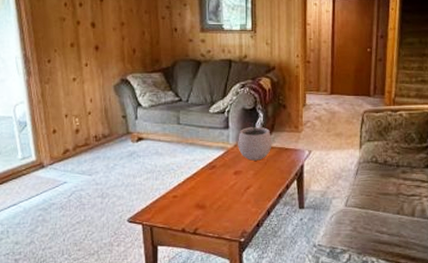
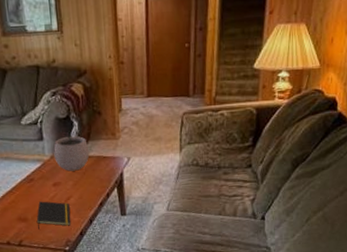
notepad: none [214,189,249,218] -> present [36,201,71,230]

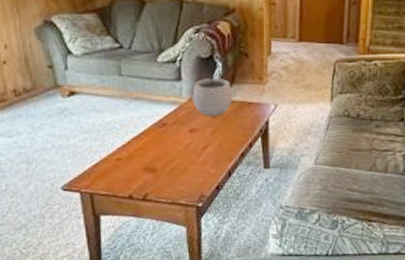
notepad: present [36,201,71,230] -> none [166,149,207,182]

